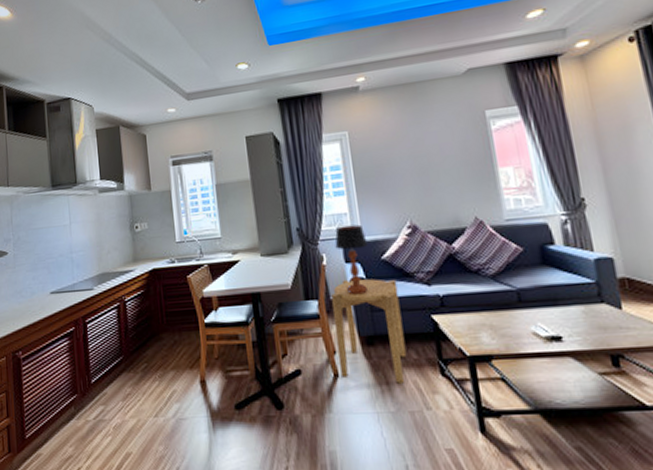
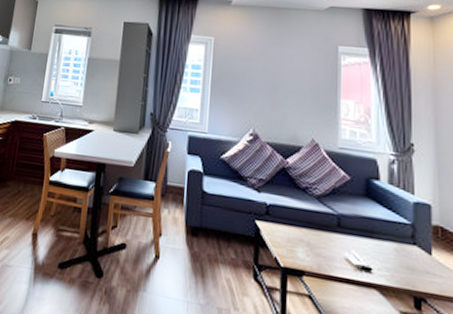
side table: present [331,279,407,384] -> none [161,169,230,279]
table lamp: present [334,224,368,295] -> none [181,119,211,187]

